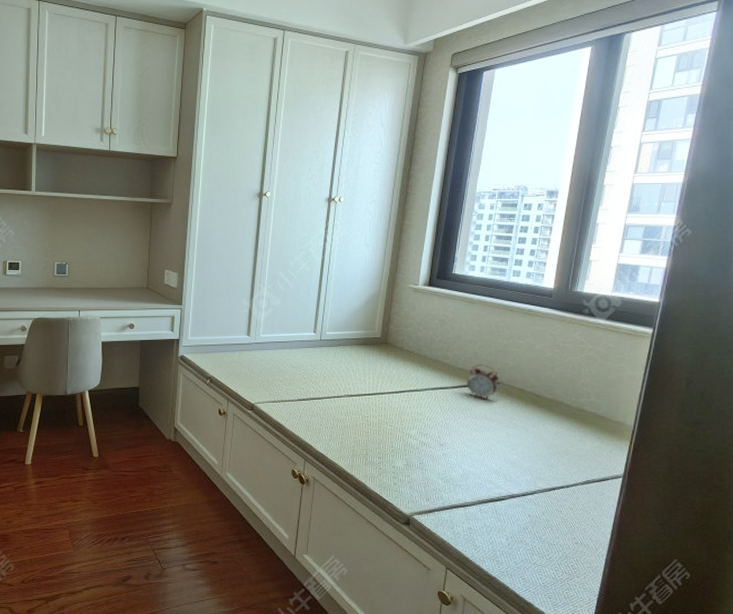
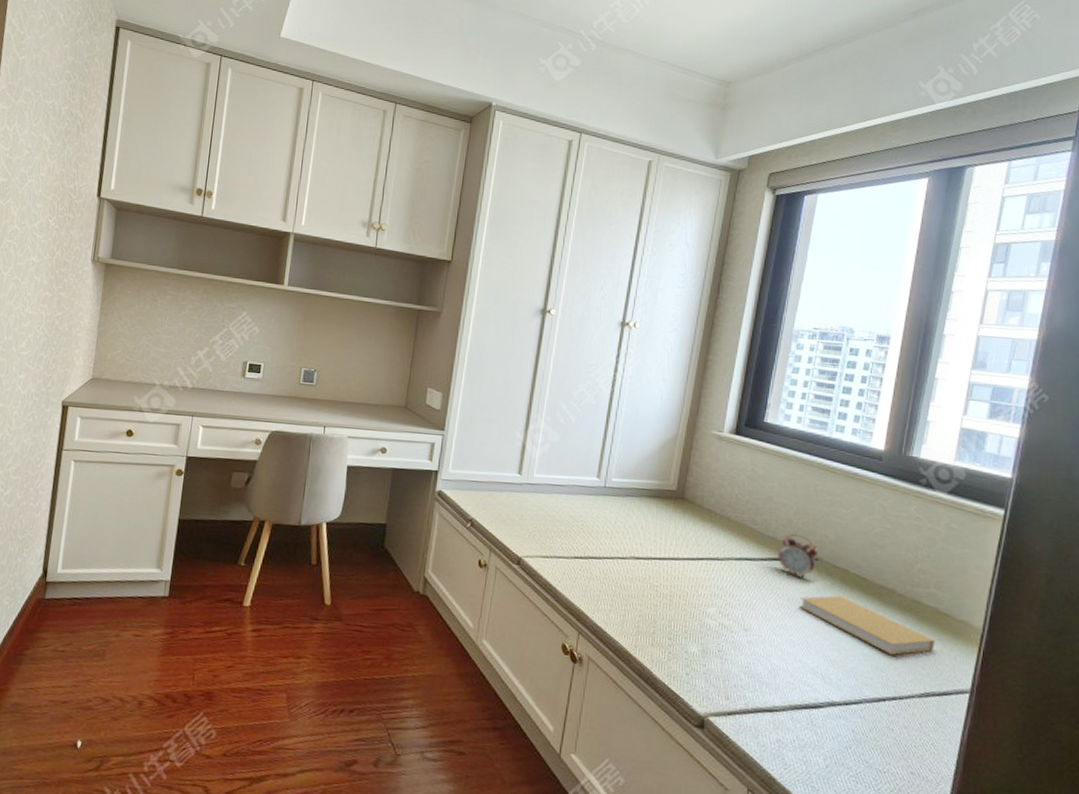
book: none [484,411,595,453] -> present [799,595,935,655]

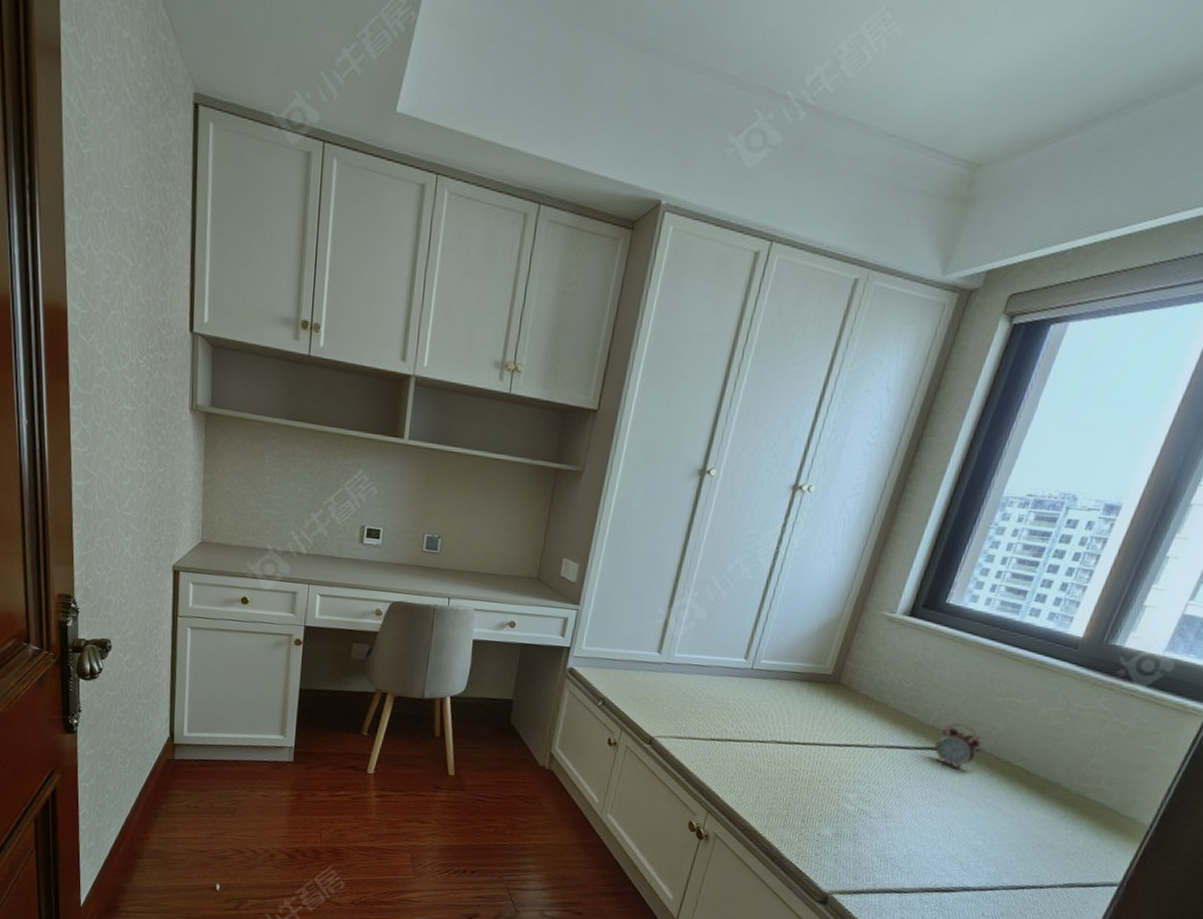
book: present [799,595,935,655] -> none [948,786,1093,847]

